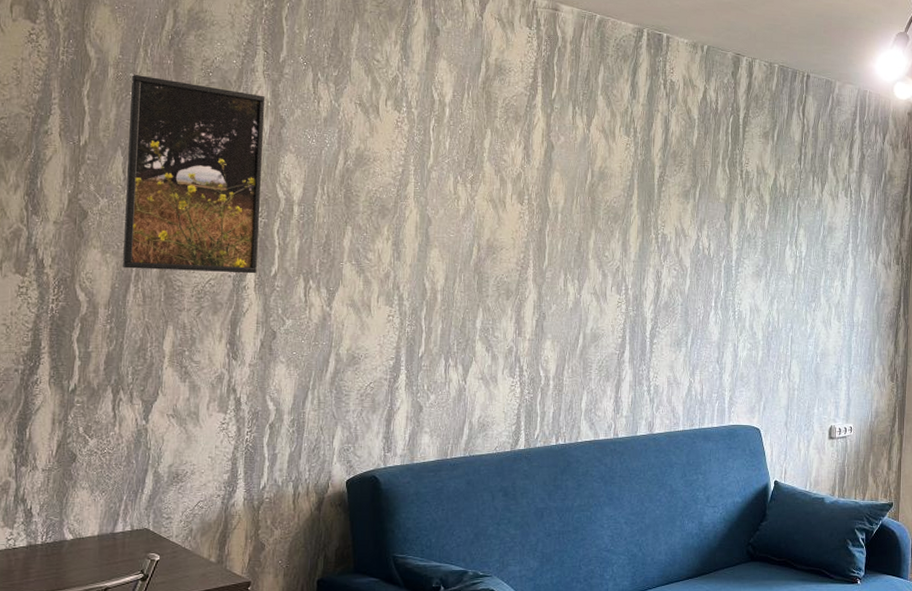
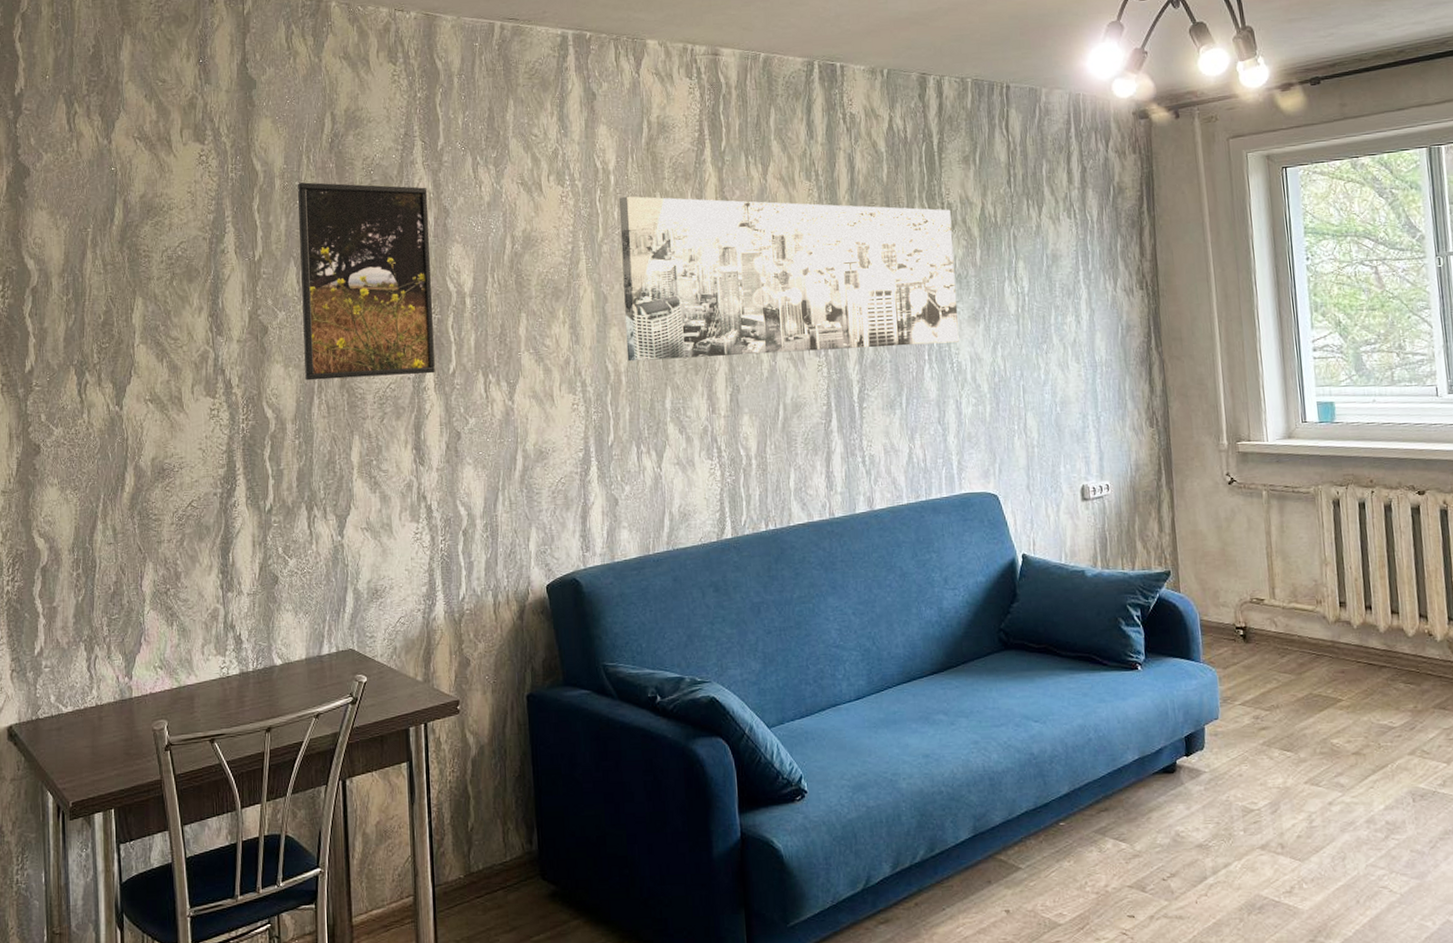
wall art: none [444,129,748,294] -> present [618,196,959,362]

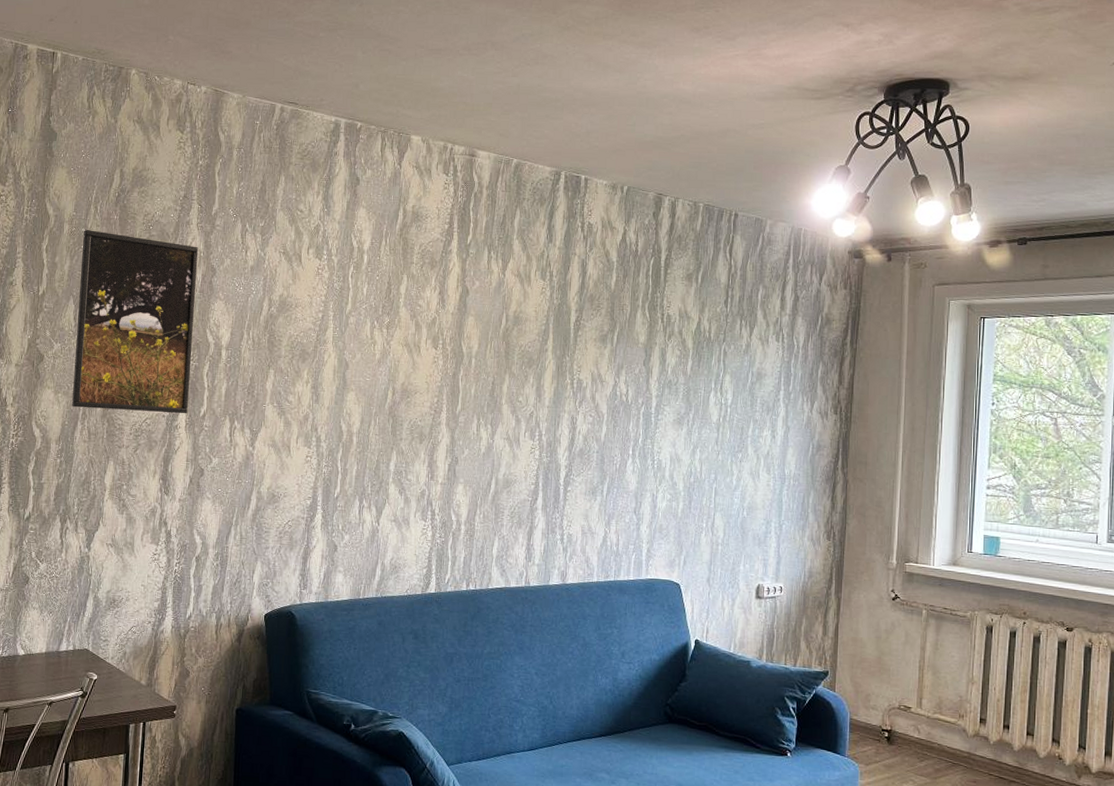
wall art: present [618,196,959,362] -> none [360,275,669,442]

